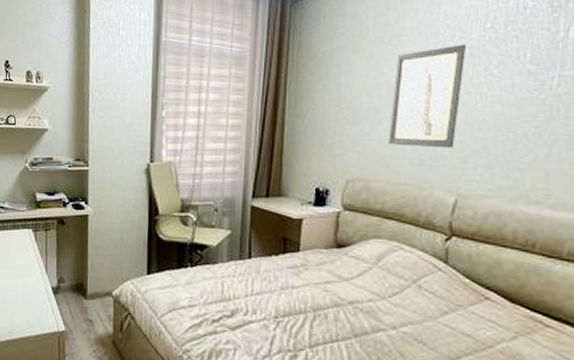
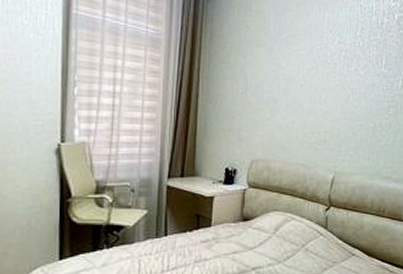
wall art: present [388,44,467,148] -> none [285,47,343,134]

